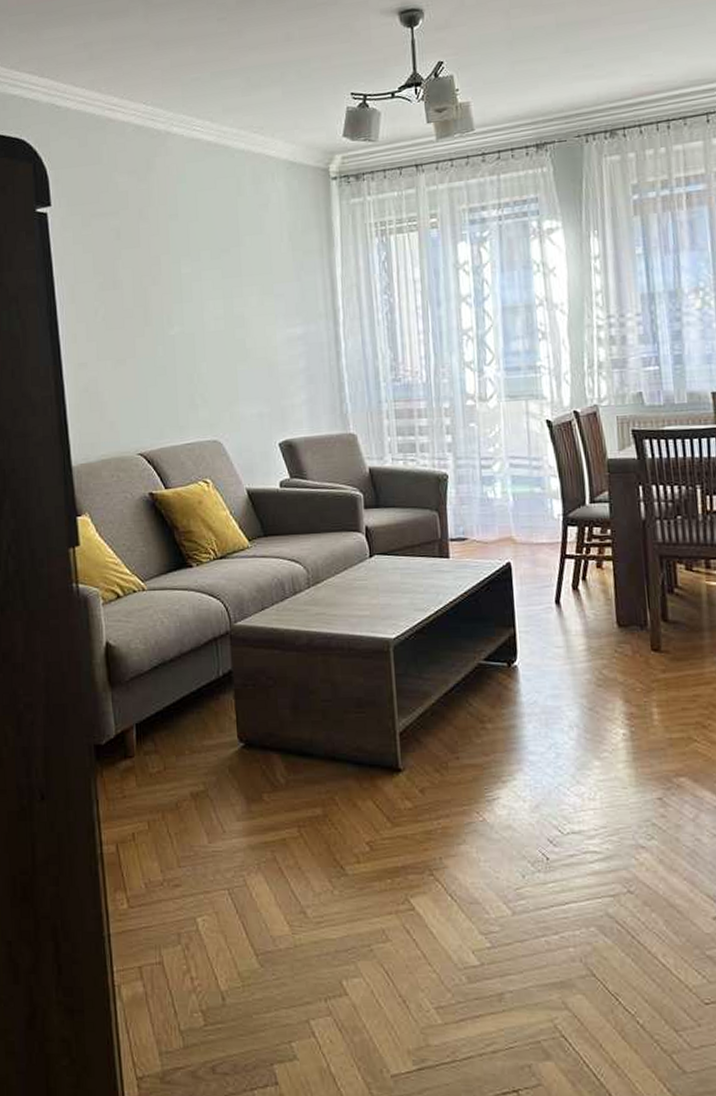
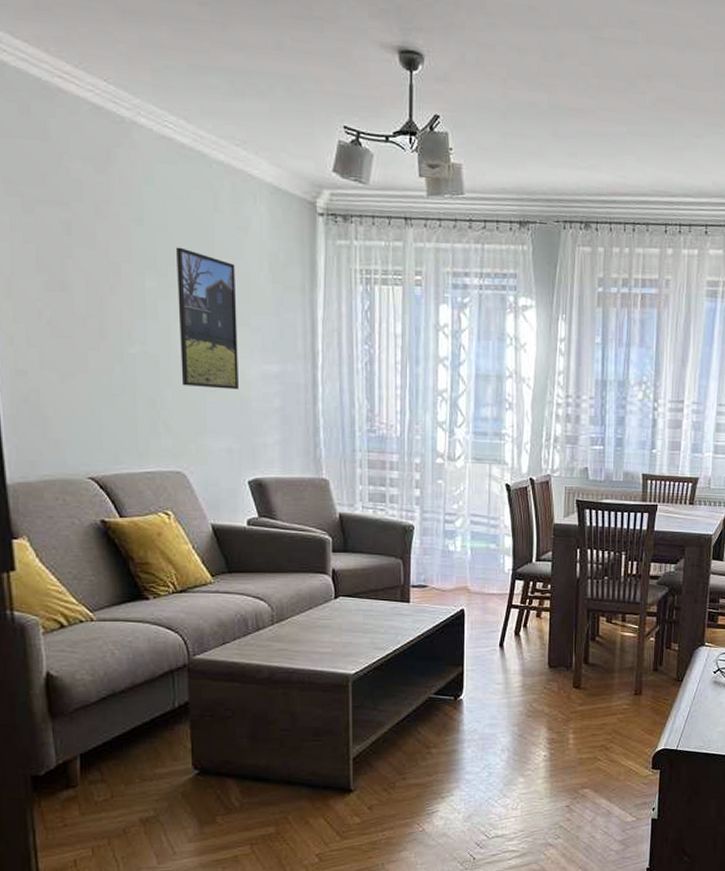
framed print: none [205,232,266,359] -> present [175,247,239,390]

